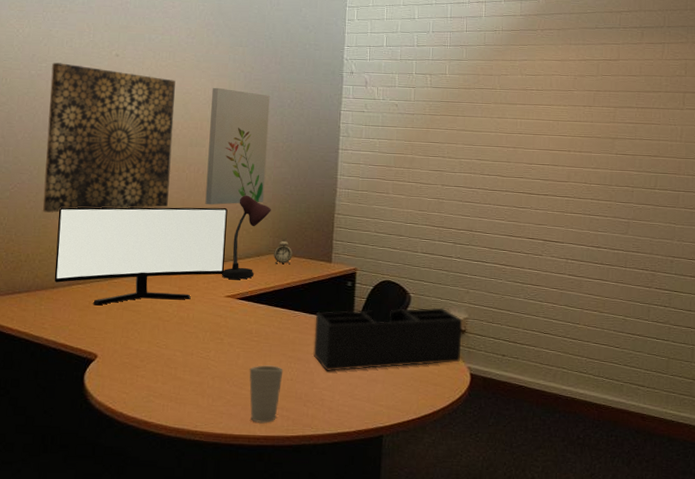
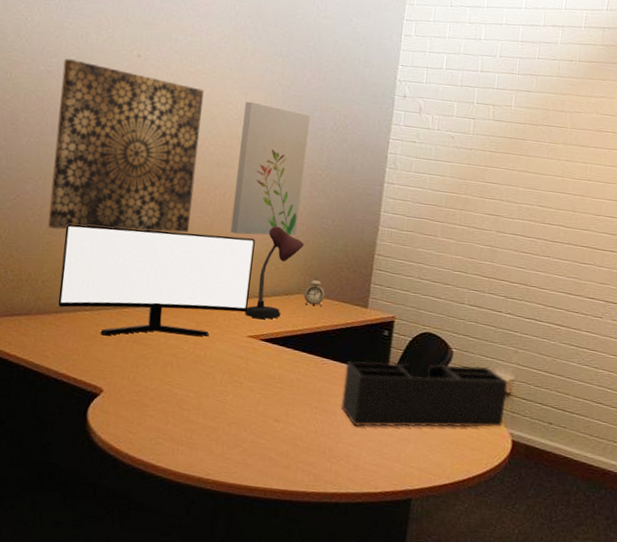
cup: present [249,365,283,424] -> none [268,414,307,477]

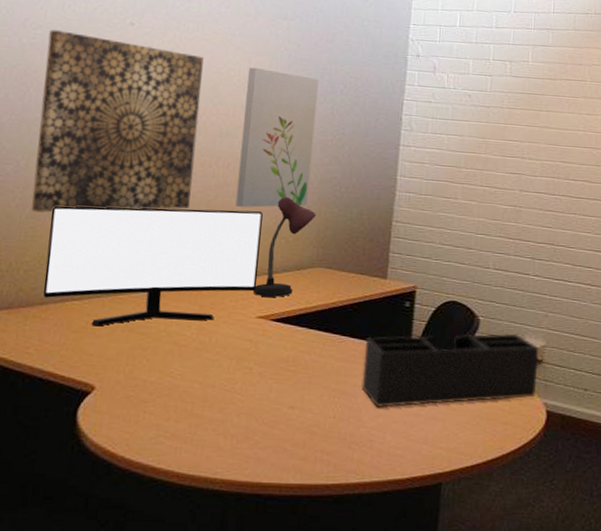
alarm clock: present [304,276,325,307] -> none [317,247,341,281]

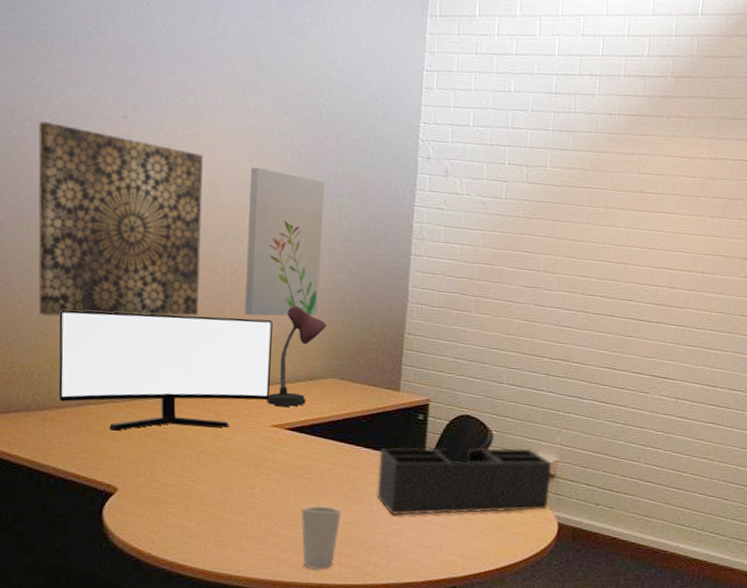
cup: none [283,400,325,470] -> present [301,506,342,571]

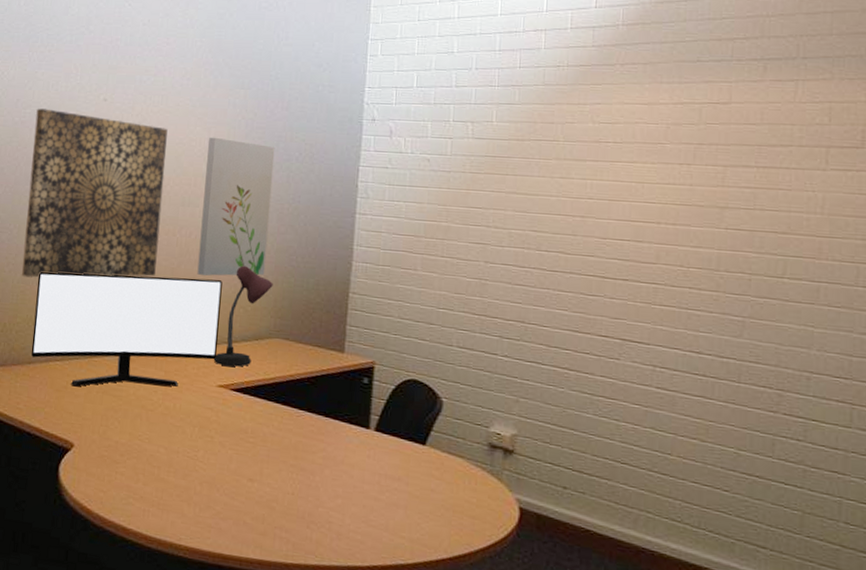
cup: present [301,506,342,571] -> none [243,472,283,545]
desk organizer: present [377,447,552,515] -> none [319,412,510,491]

